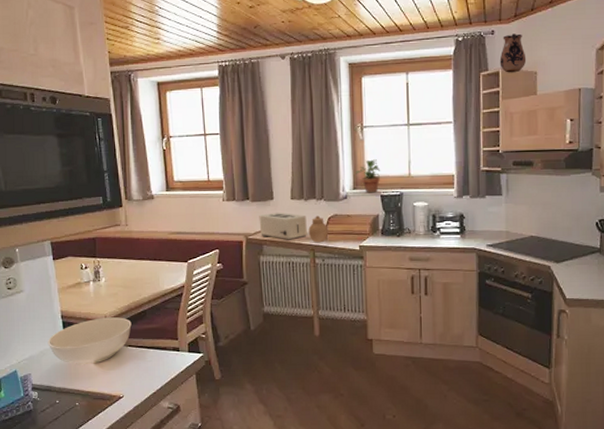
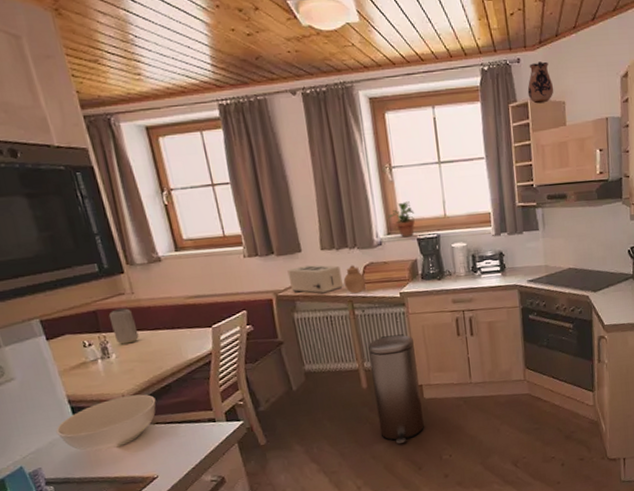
vase: none [104,238,126,270] -> present [108,308,139,345]
pedal bin: none [324,286,370,396] -> present [368,334,424,444]

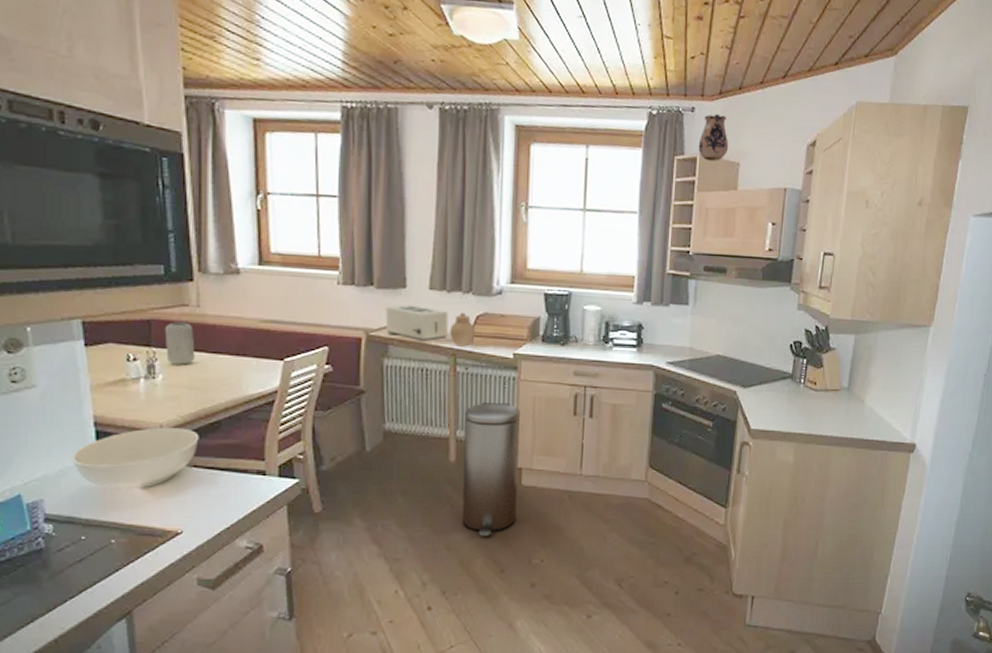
potted plant: present [388,201,415,238] -> none [515,248,547,290]

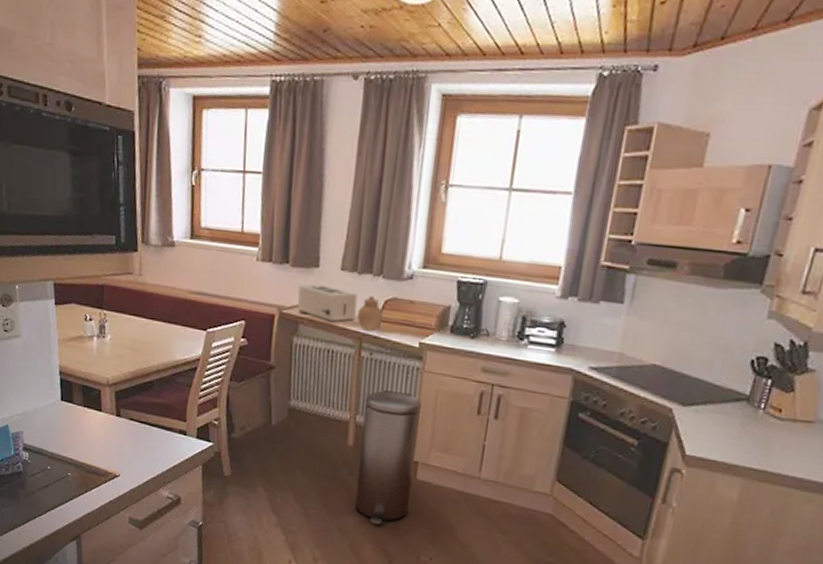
bowl: present [71,427,199,490] -> none [43,381,136,434]
vase: present [164,322,195,365] -> none [113,288,136,328]
ceramic pitcher: present [698,114,729,161] -> none [656,73,699,132]

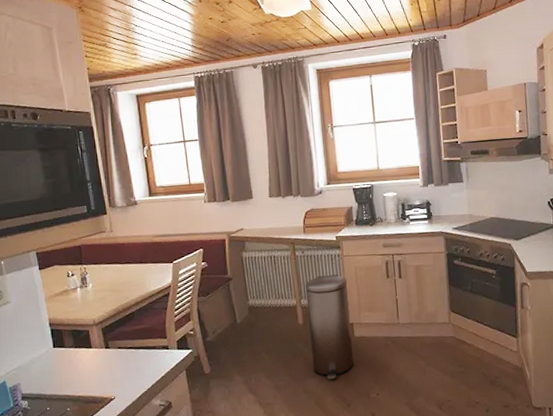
toaster: present [297,284,358,324] -> none [240,210,286,237]
jar: present [357,295,383,332] -> none [287,211,307,237]

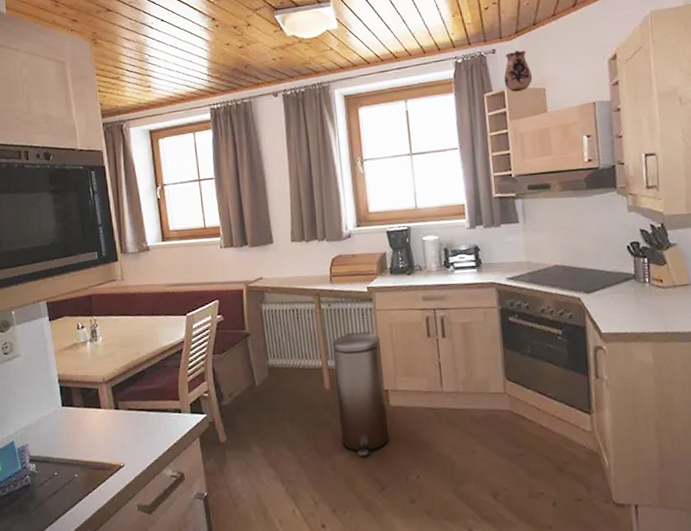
ceramic pitcher: none [452,37,477,72] -> present [503,50,533,92]

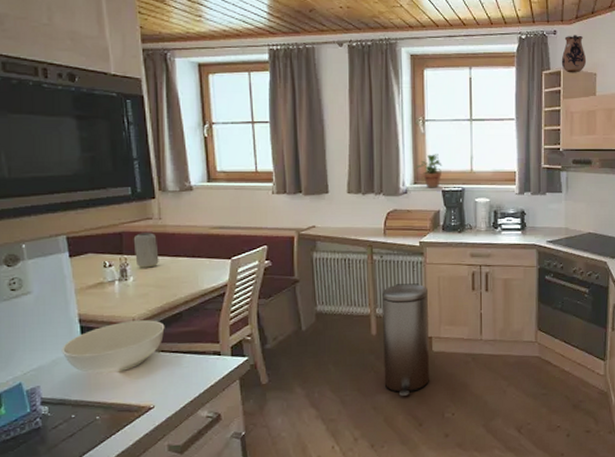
bowl: none [45,378,131,433] -> present [61,320,165,375]
vase: none [101,294,123,328] -> present [133,233,159,268]
potted plant: none [358,193,385,230] -> present [416,154,442,188]

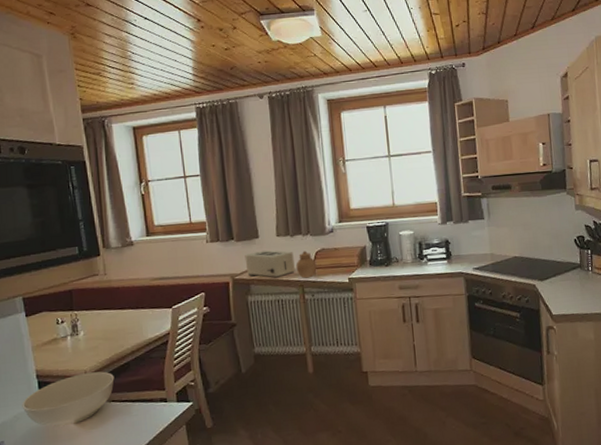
vase: present [133,233,159,268] -> none [82,288,106,323]
toaster: none [312,206,365,237] -> present [245,250,295,279]
jar: none [366,210,387,239] -> present [296,251,317,279]
pedal bin: present [382,283,429,396] -> none [316,319,368,433]
potted plant: present [416,154,442,188] -> none [340,191,365,225]
ceramic pitcher: present [561,35,587,73] -> none [472,65,497,103]

